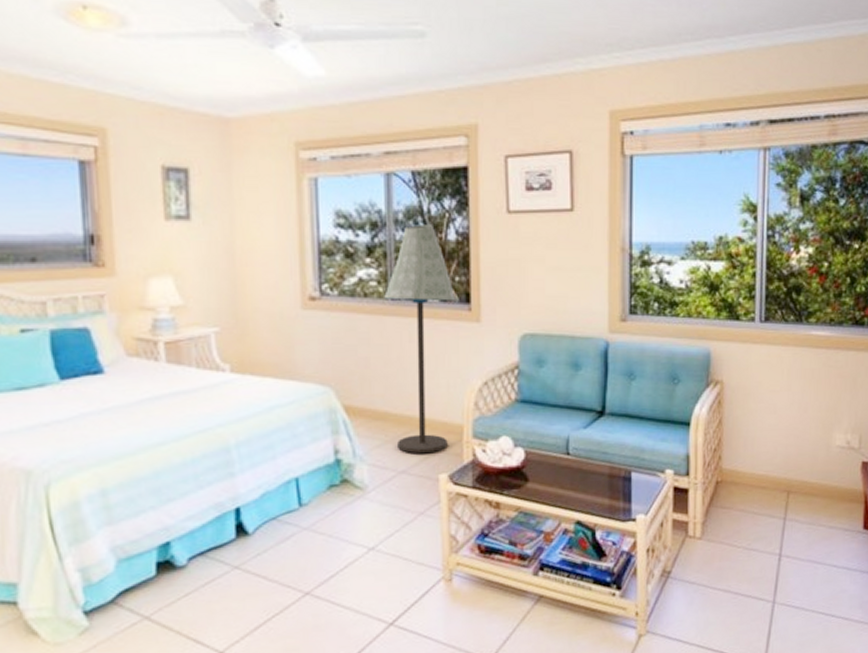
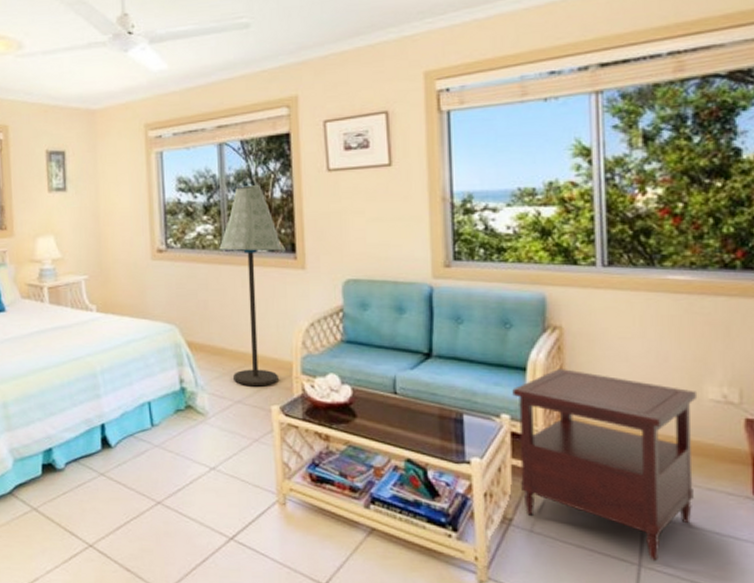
side table: none [677,421,828,597] -> present [512,367,698,562]

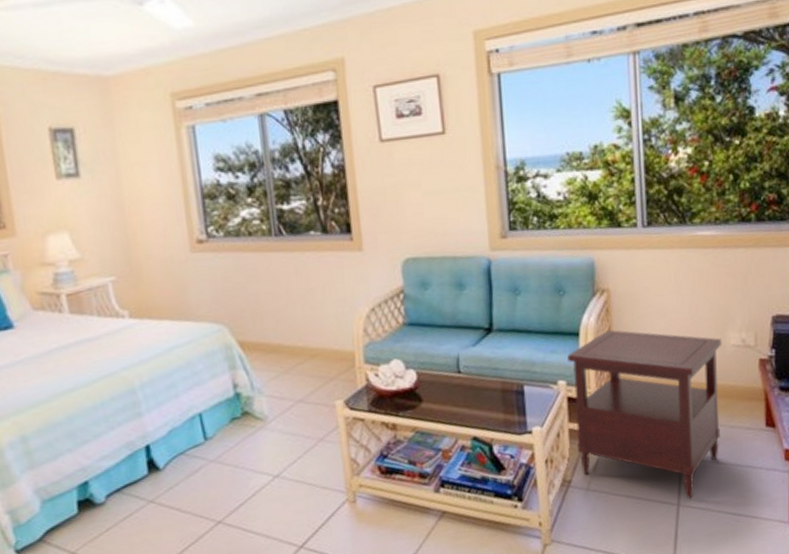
floor lamp: present [219,185,282,387] -> none [268,160,341,383]

